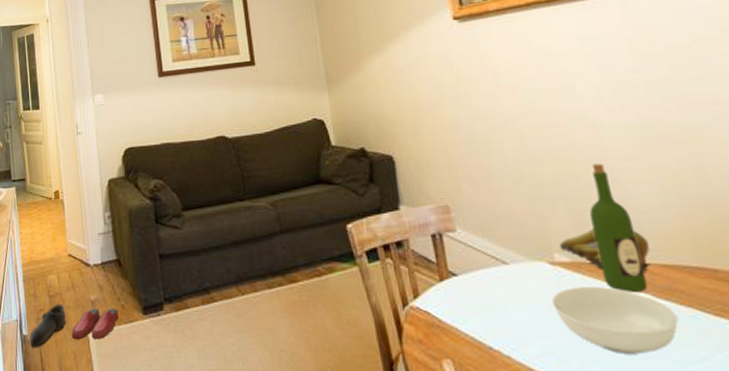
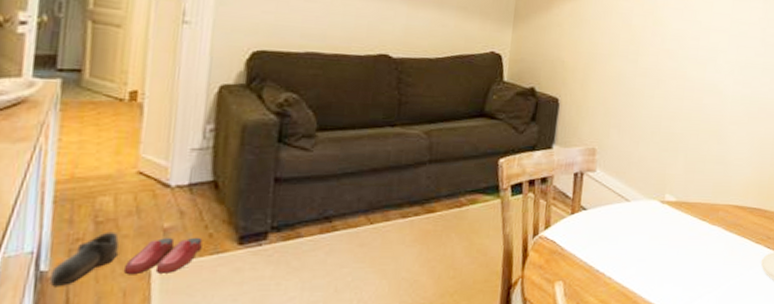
bowl: present [551,287,679,354] -> none [653,221,734,272]
fruit: present [559,229,650,272] -> none [671,176,731,211]
wine bottle: present [589,163,648,292] -> none [695,124,726,226]

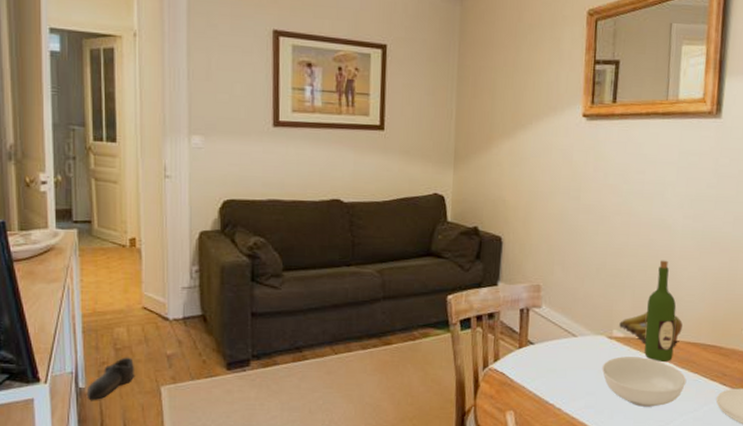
slippers: present [124,237,203,274] -> none [141,363,198,392]
bowl: none [653,221,734,272] -> present [601,356,687,407]
fruit: none [671,176,731,211] -> present [619,312,683,347]
wine bottle: none [695,124,726,226] -> present [644,260,677,362]

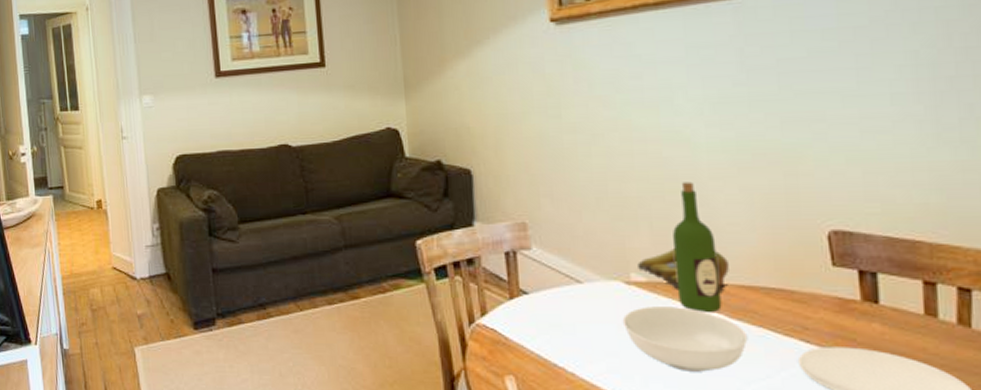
shoe: present [86,357,134,400] -> none [70,317,110,361]

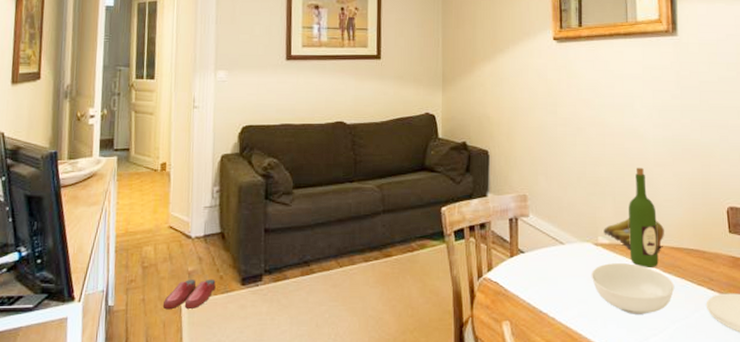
slippers: none [117,322,167,354] -> present [163,279,216,309]

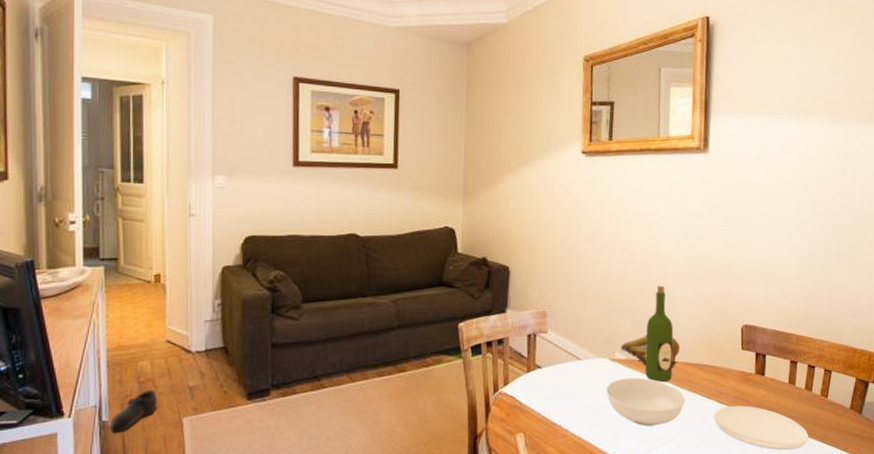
shoe: none [114,274,159,317] -> present [109,389,157,433]
slippers: present [163,279,216,309] -> none [163,394,220,423]

